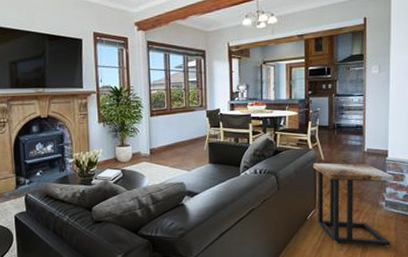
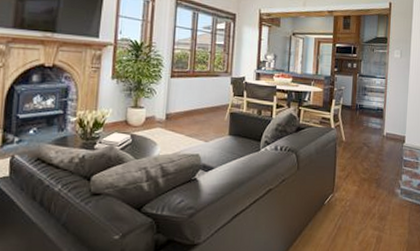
side table: present [313,162,394,246] -> none [334,143,410,238]

